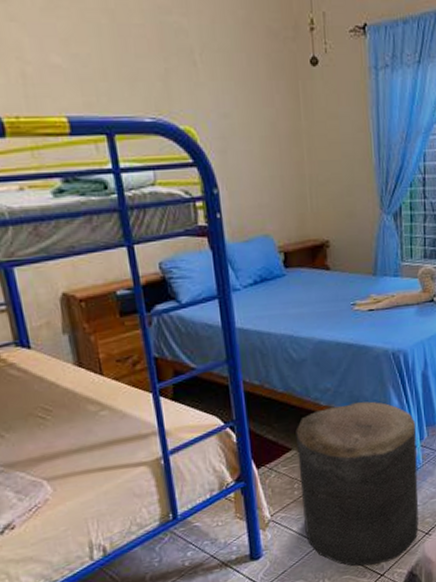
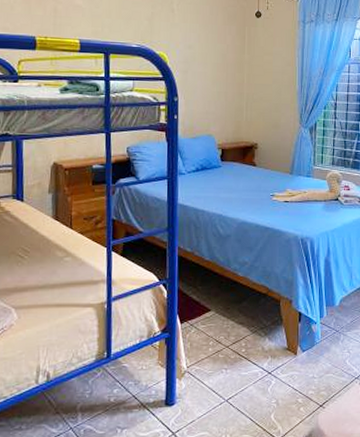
stool: present [296,401,419,567] -> none [214,278,318,429]

